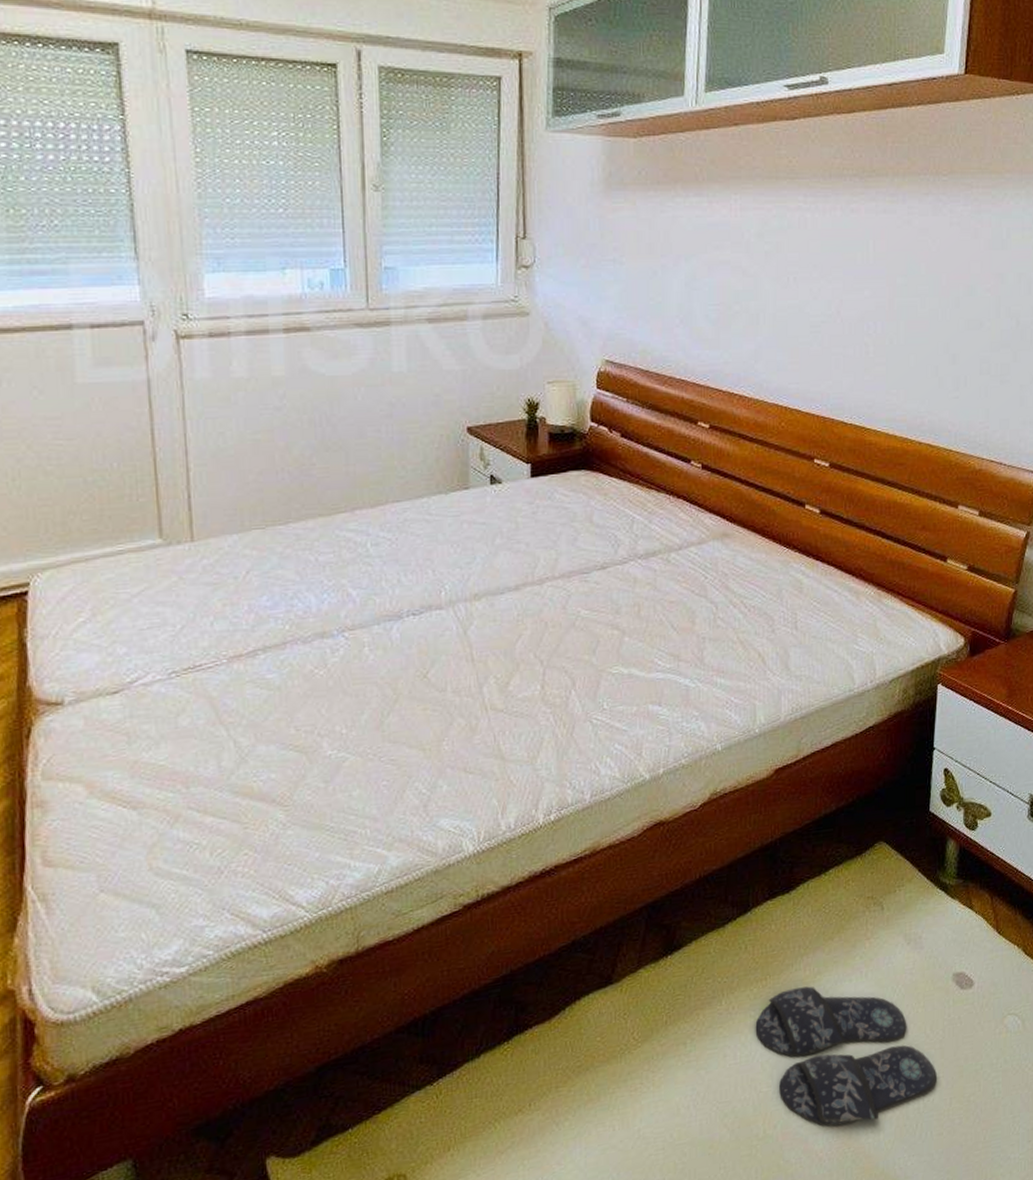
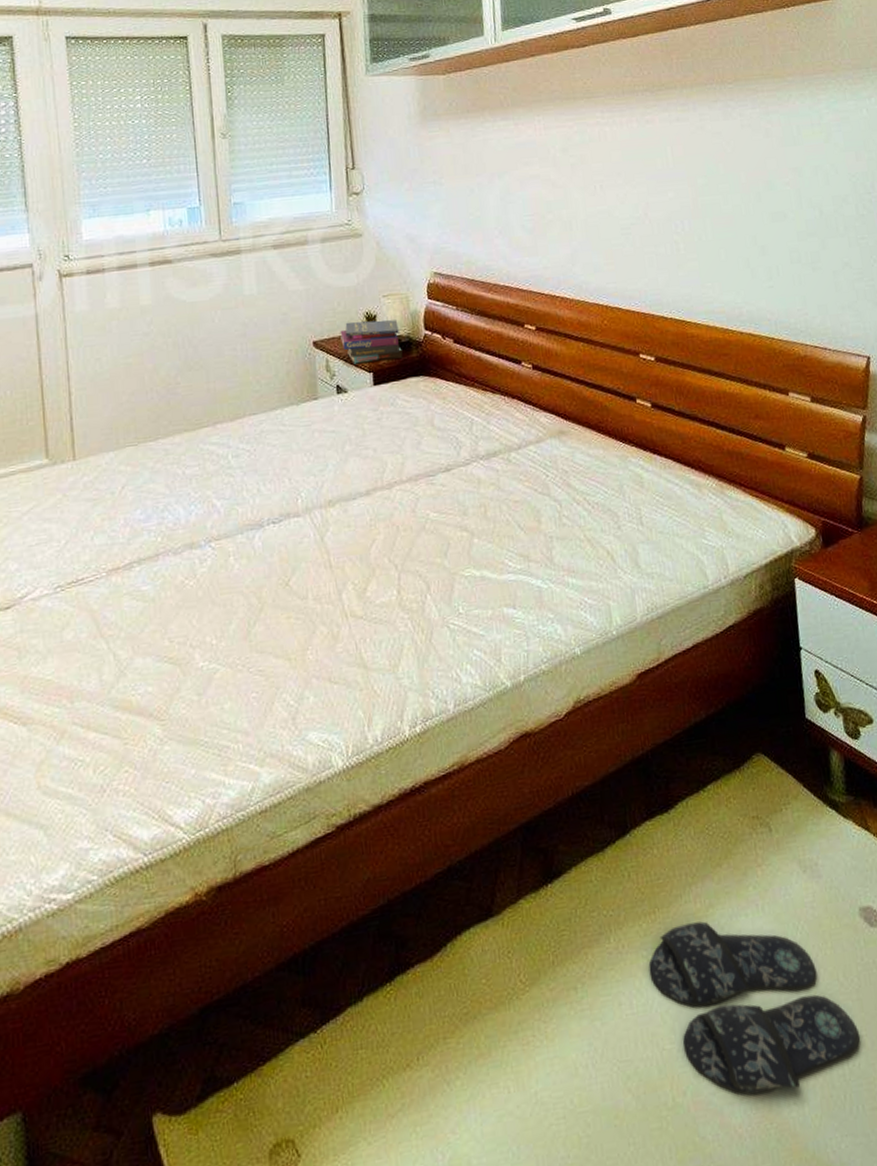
books: none [498,408,565,455] -> present [340,320,403,366]

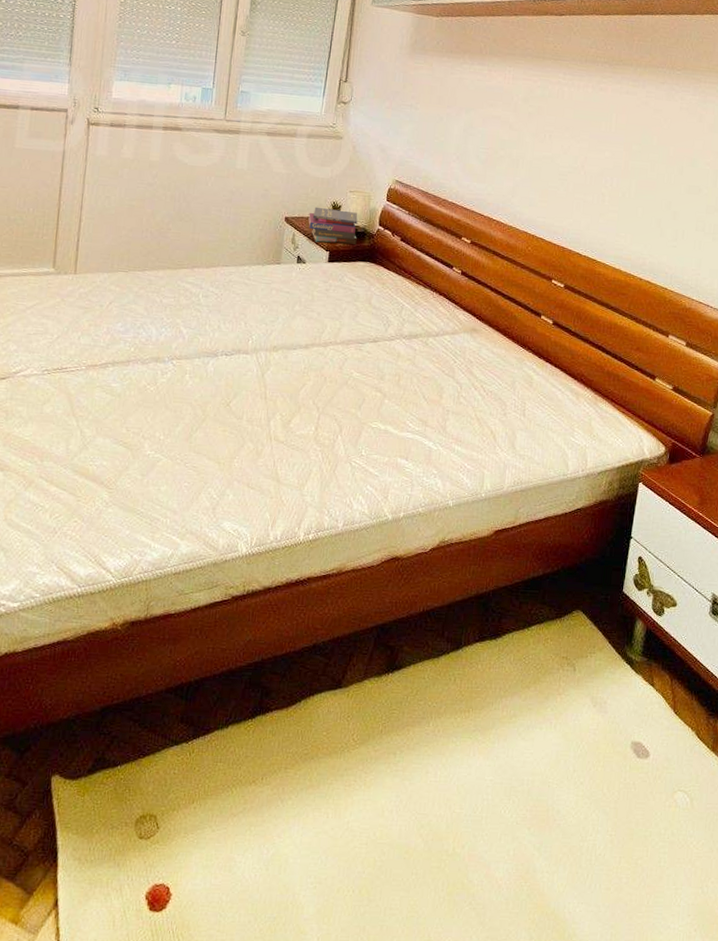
slippers: present [648,921,861,1096] -> none [455,725,610,861]

